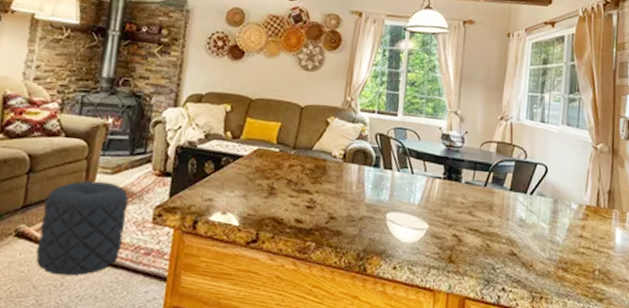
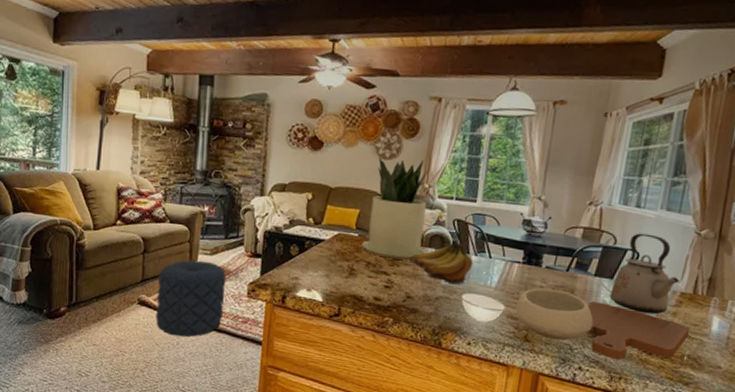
planter: none [283,68,353,177] -> present [362,157,431,260]
fruit: none [331,157,397,202] -> present [408,242,474,284]
bowl: none [439,204,512,260] -> present [515,288,594,341]
cutting board: none [506,217,598,278] -> present [587,301,691,360]
kettle: none [525,147,584,229] -> present [609,233,680,315]

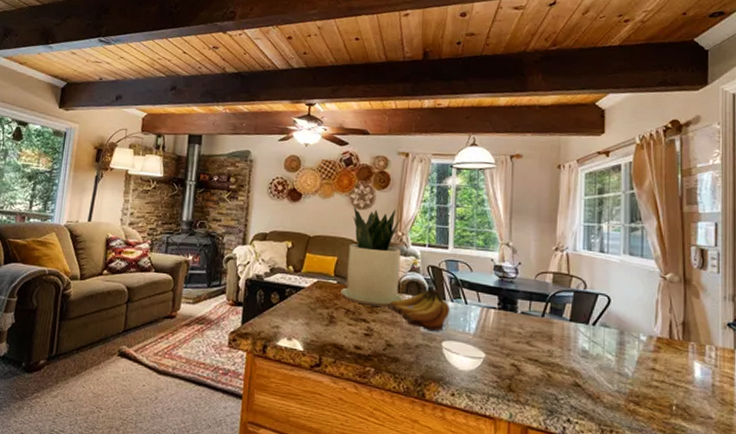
pouf: present [156,260,227,337] -> none [135,309,208,391]
bowl: present [515,288,594,341] -> none [496,334,575,390]
cutting board: present [587,301,691,360] -> none [567,348,674,411]
kettle: present [609,233,680,315] -> none [588,277,654,361]

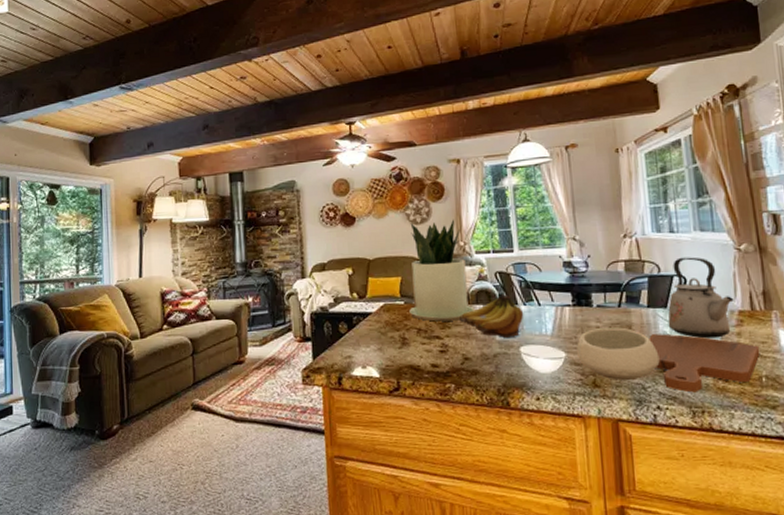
bowl: none [496,334,575,390] -> present [577,327,660,381]
cutting board: none [567,348,674,411] -> present [649,334,760,393]
kettle: none [588,277,654,361] -> present [668,257,734,339]

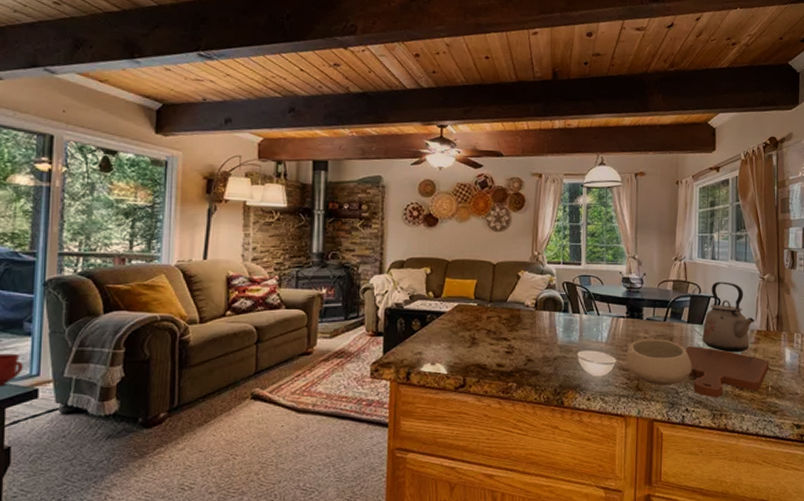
planter: present [409,219,475,322] -> none [481,229,541,324]
fruit: present [458,294,524,338] -> none [526,303,584,343]

